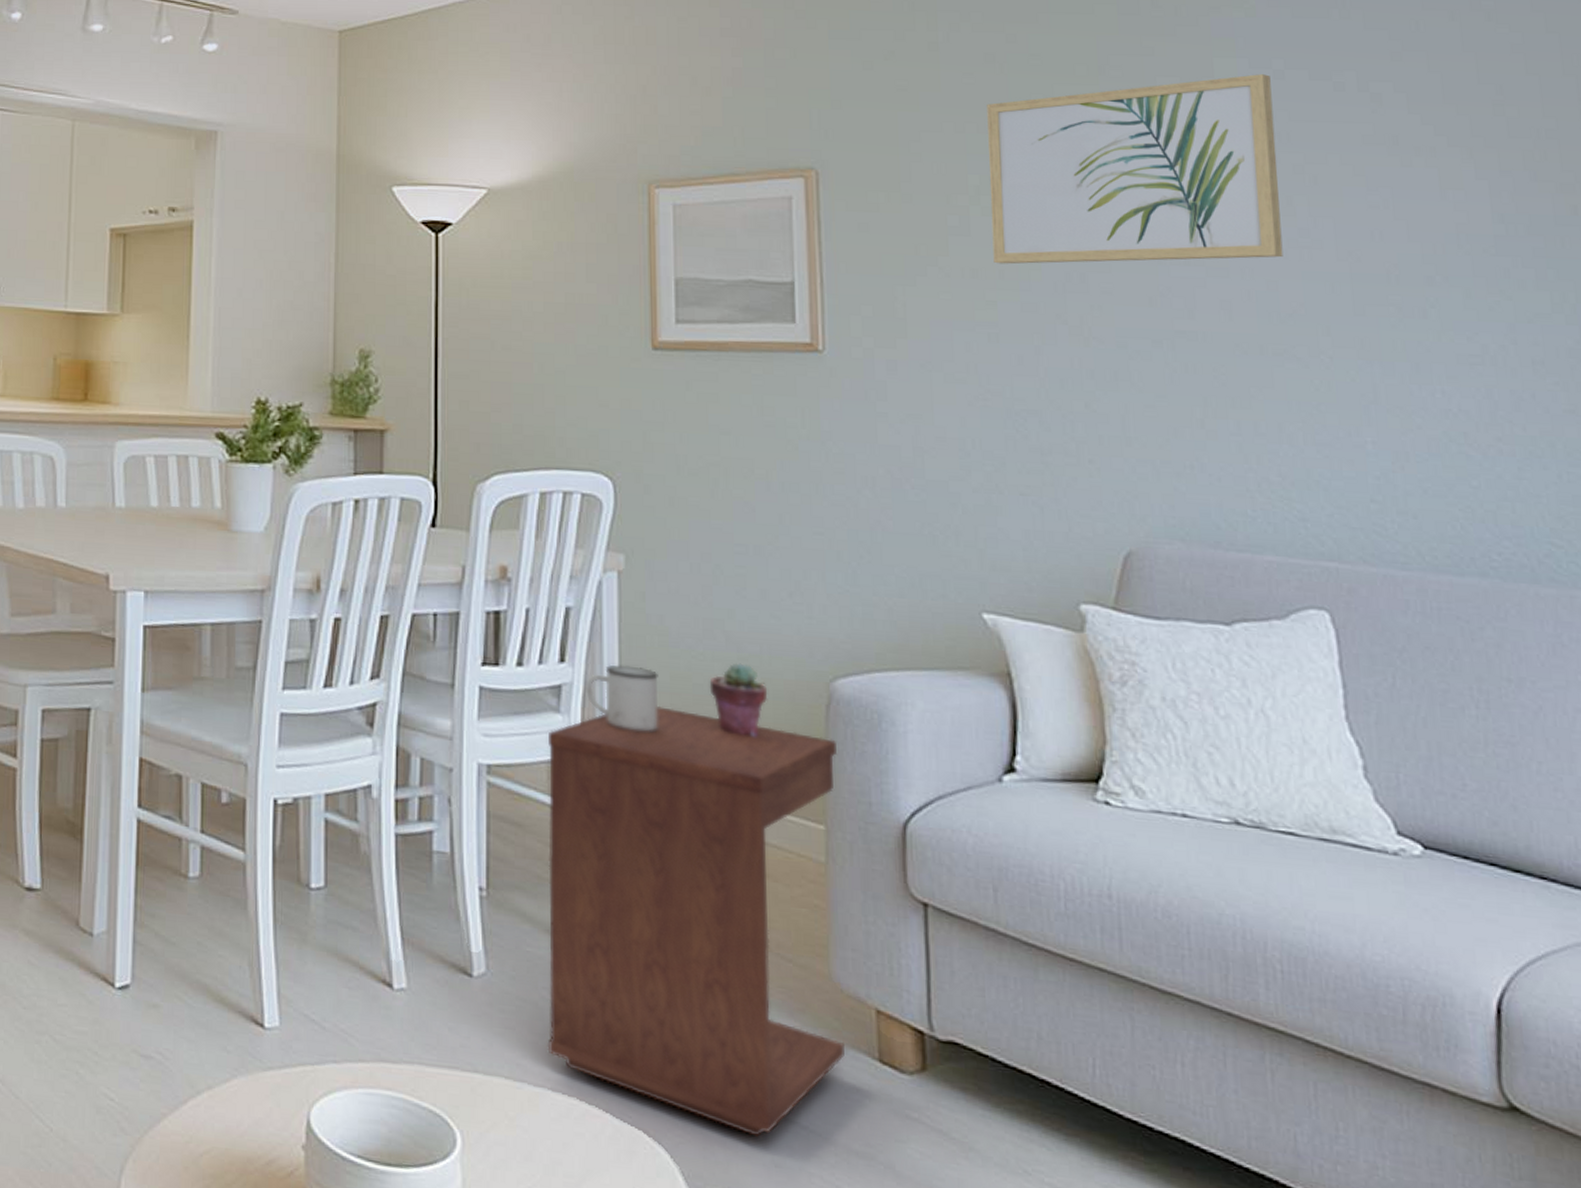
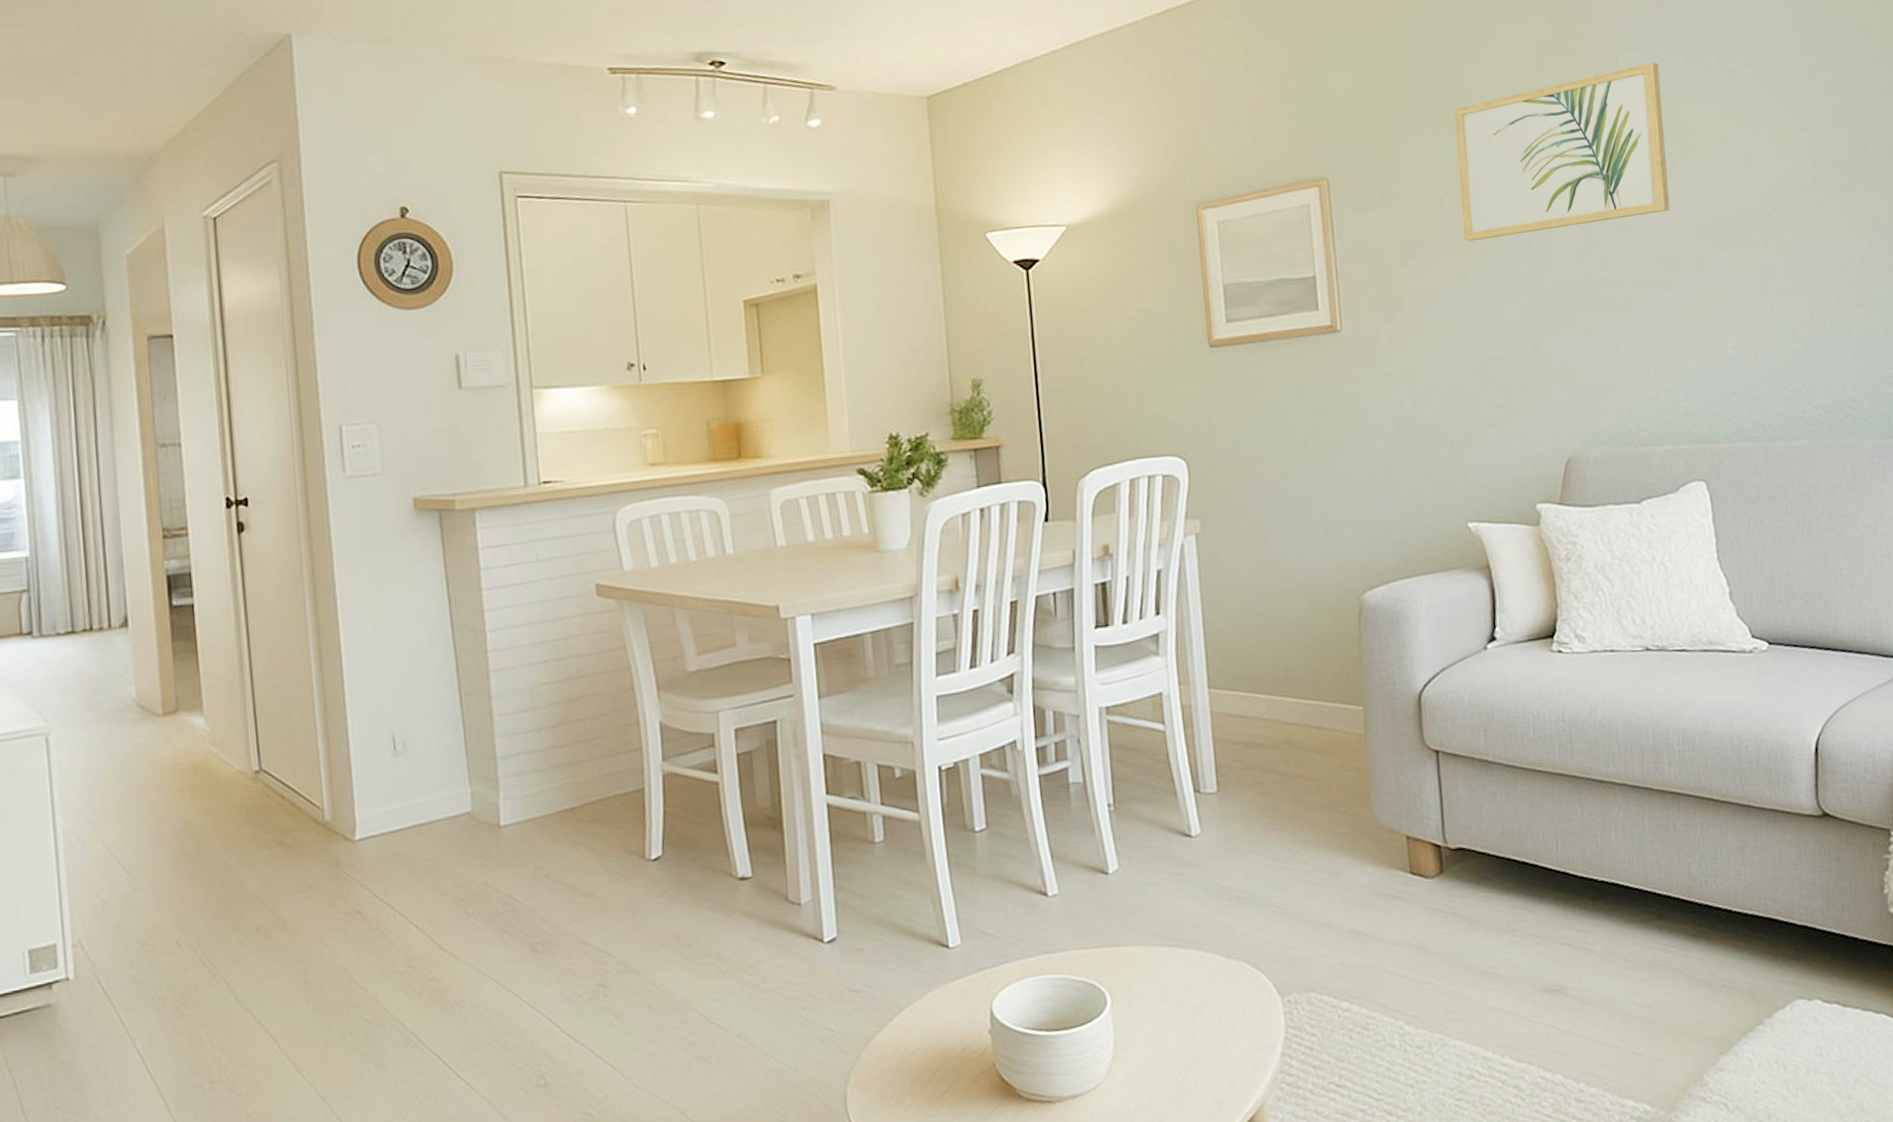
side table: present [547,705,845,1137] -> none [1152,636,1386,948]
mug: present [586,665,658,733] -> none [1177,608,1235,661]
potted succulent: present [709,663,768,737] -> none [1271,592,1316,649]

